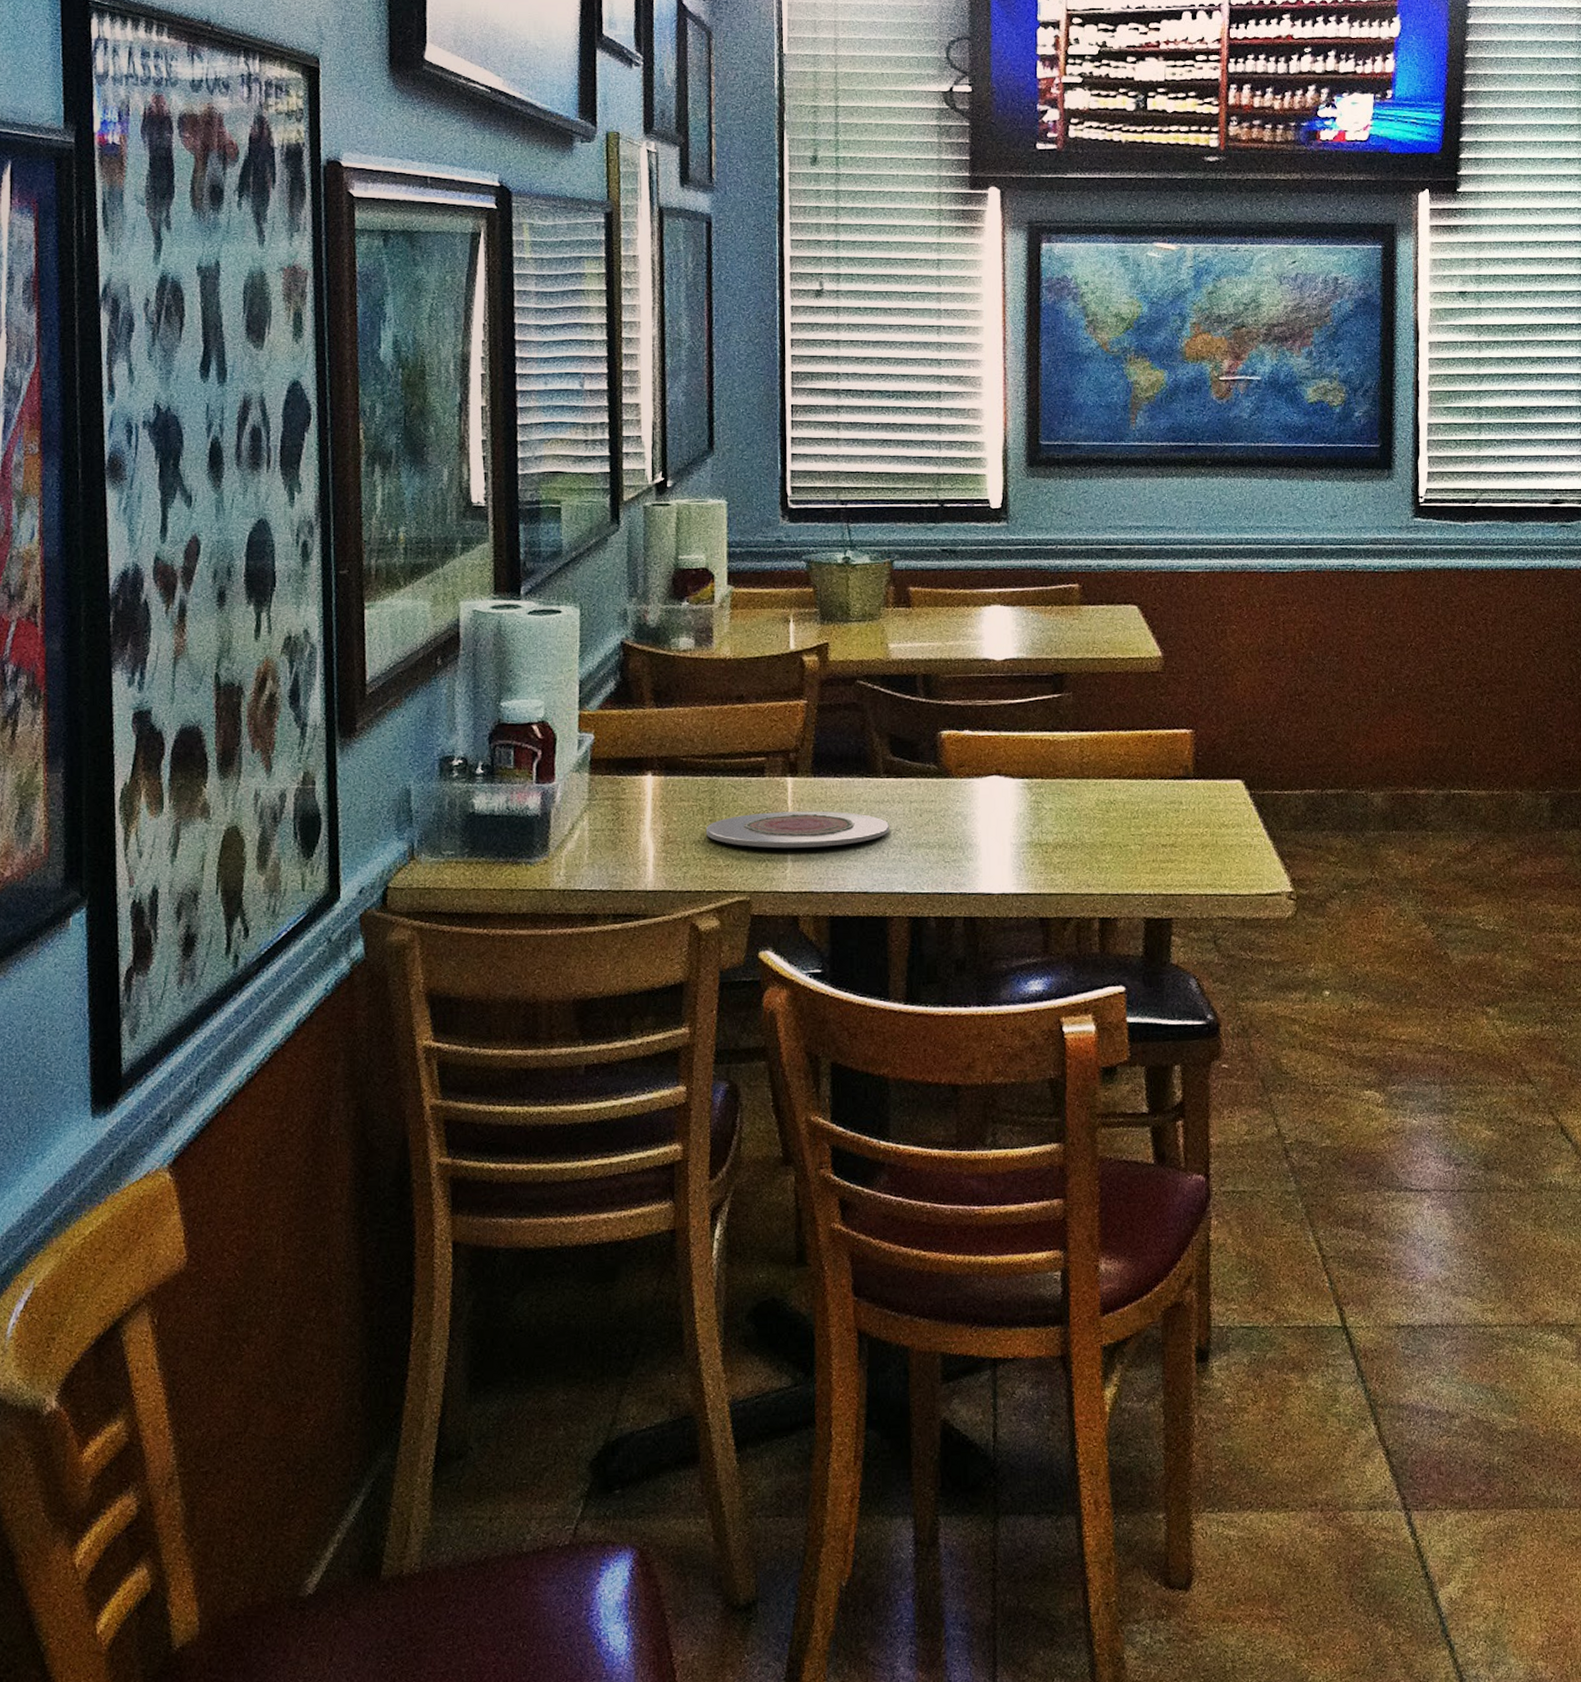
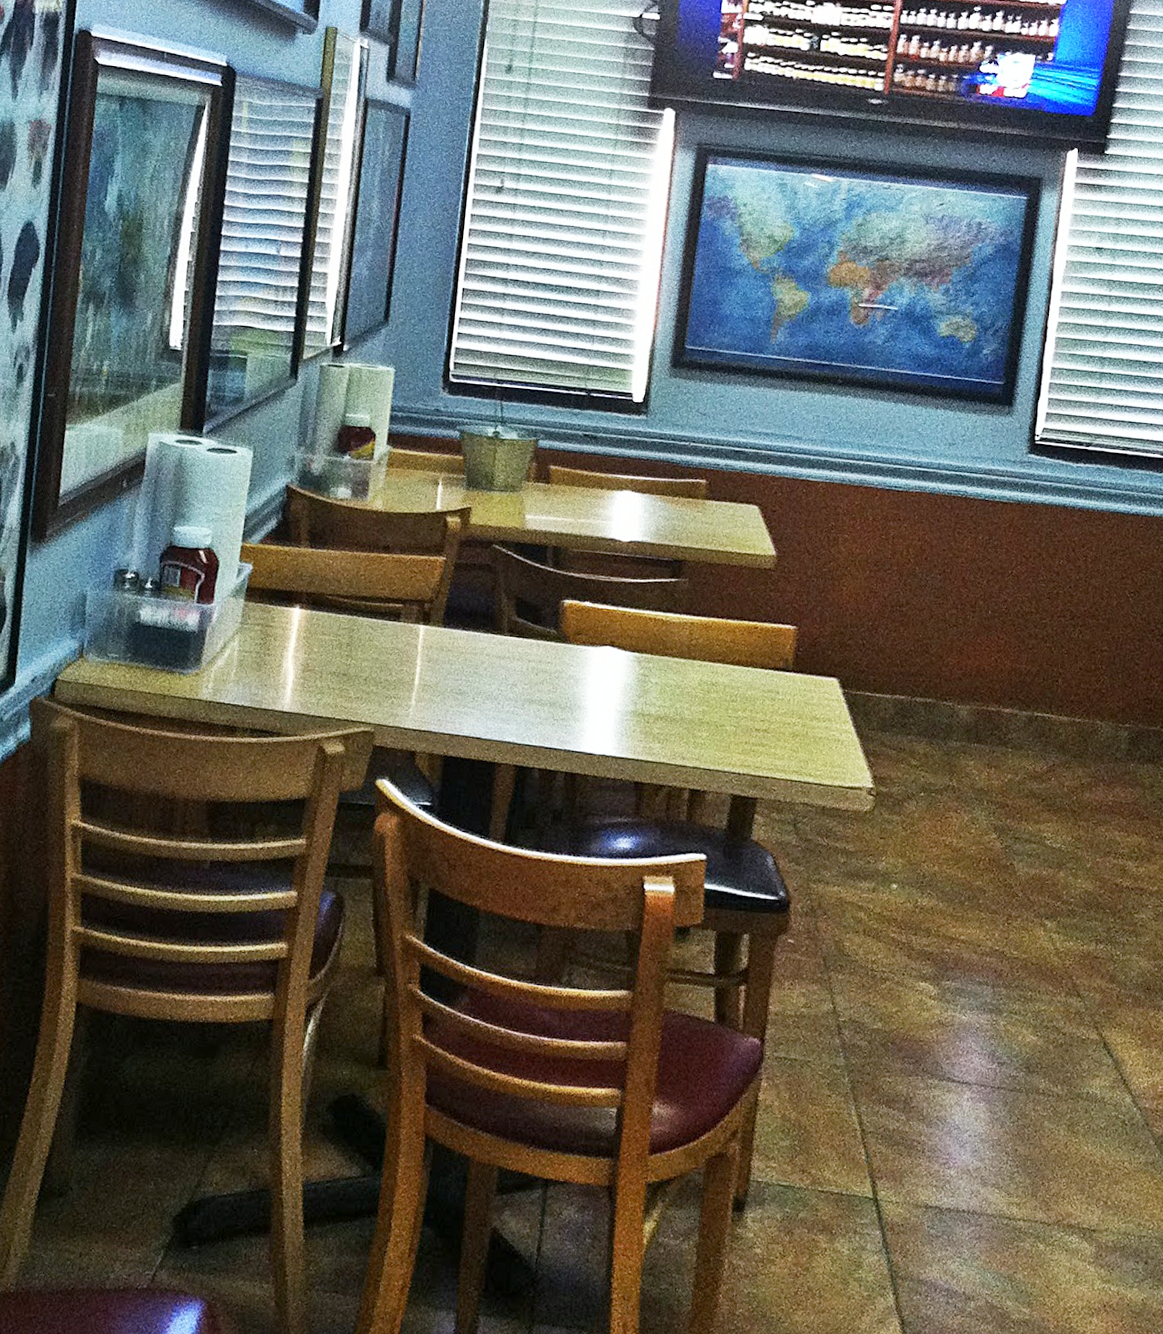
plate: present [705,811,890,849] -> none [341,654,508,693]

